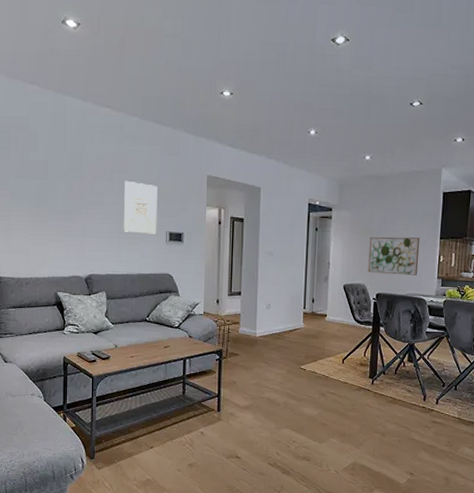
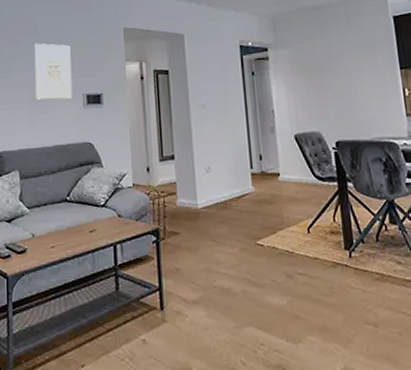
wall art: present [368,236,420,276] -> none [316,70,381,118]

